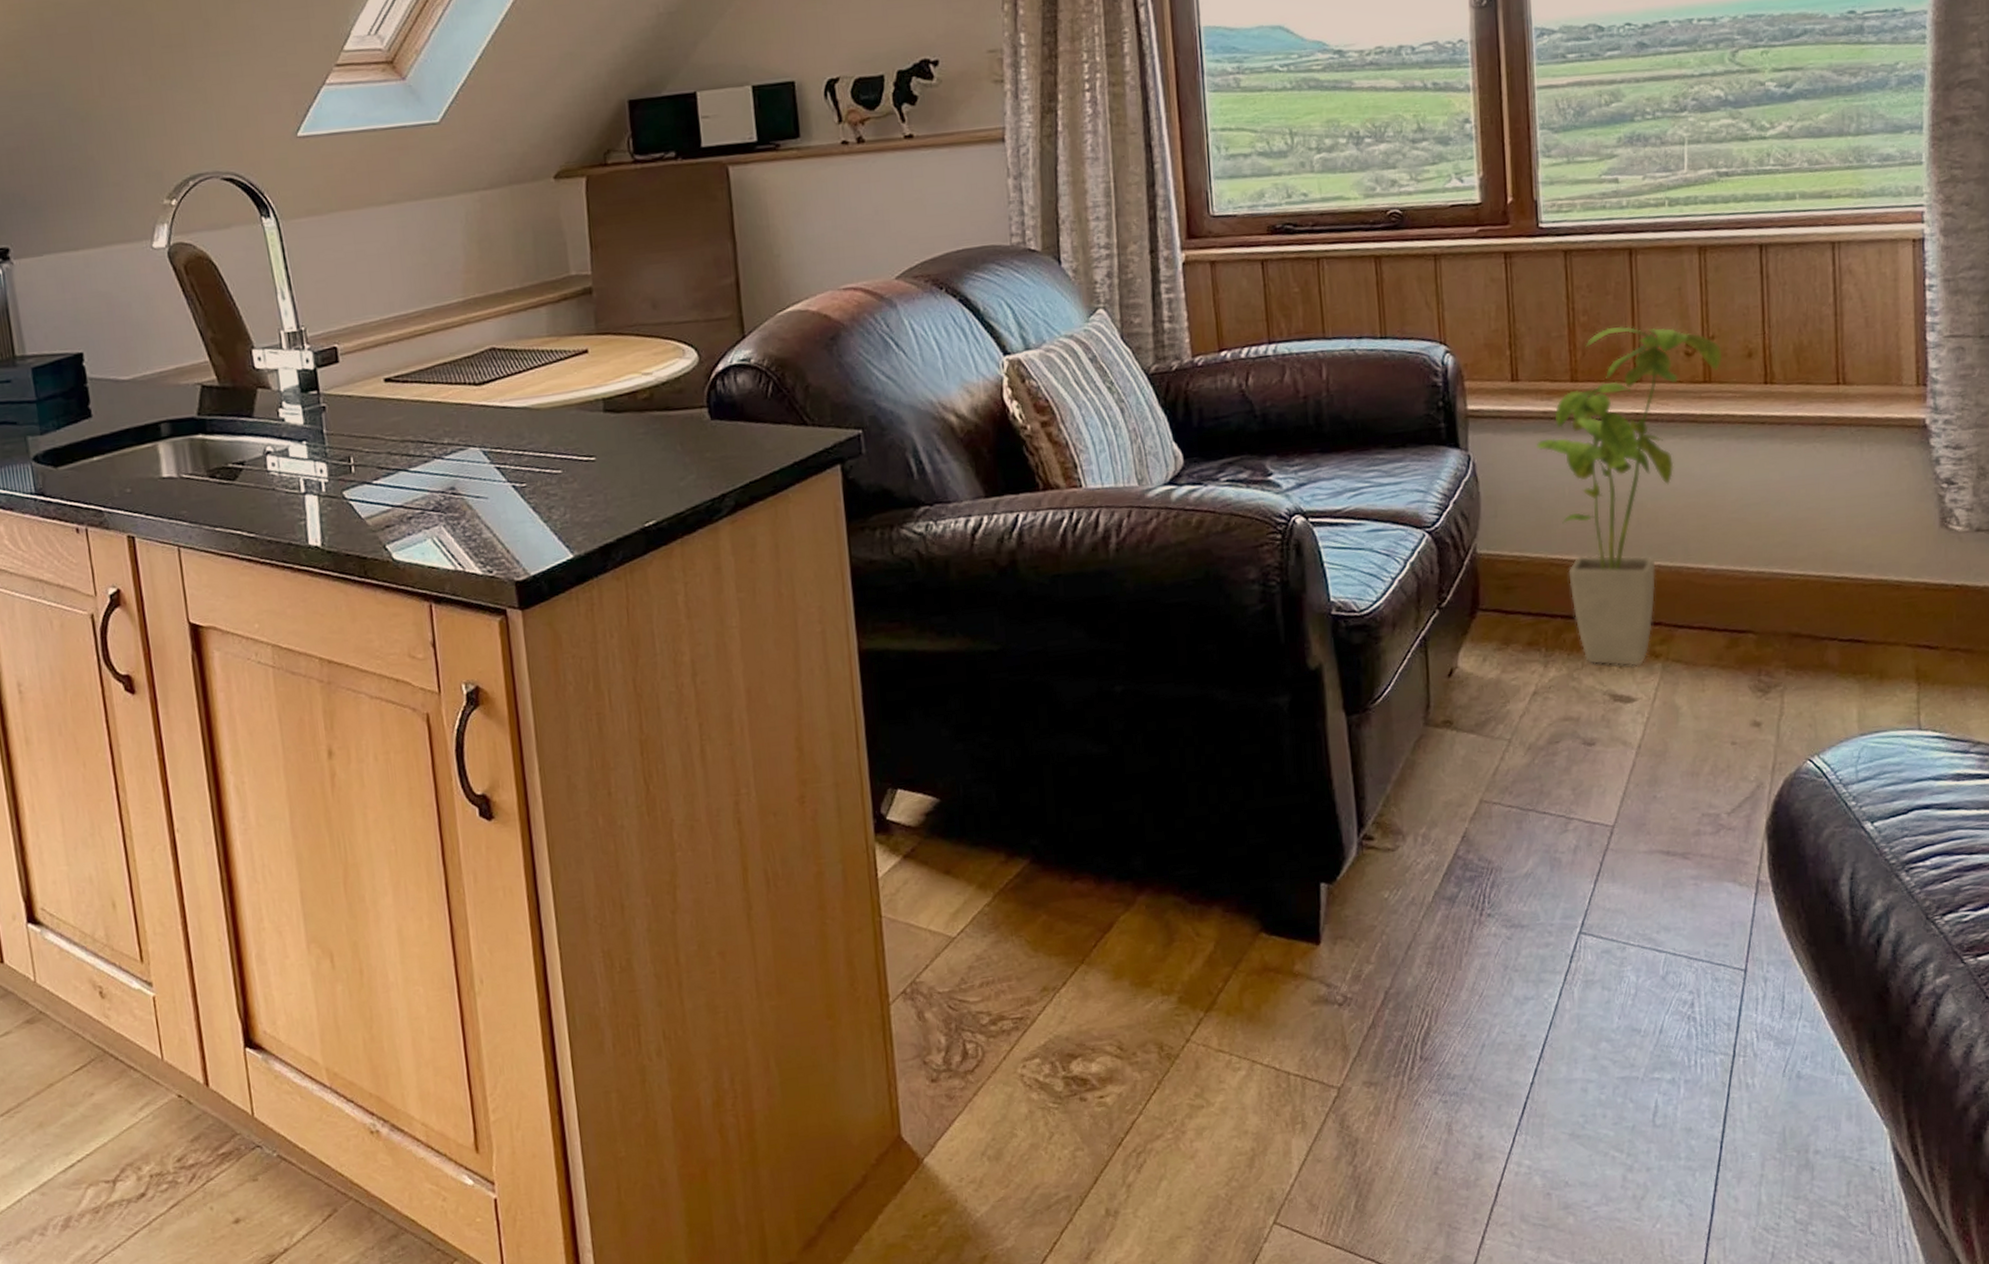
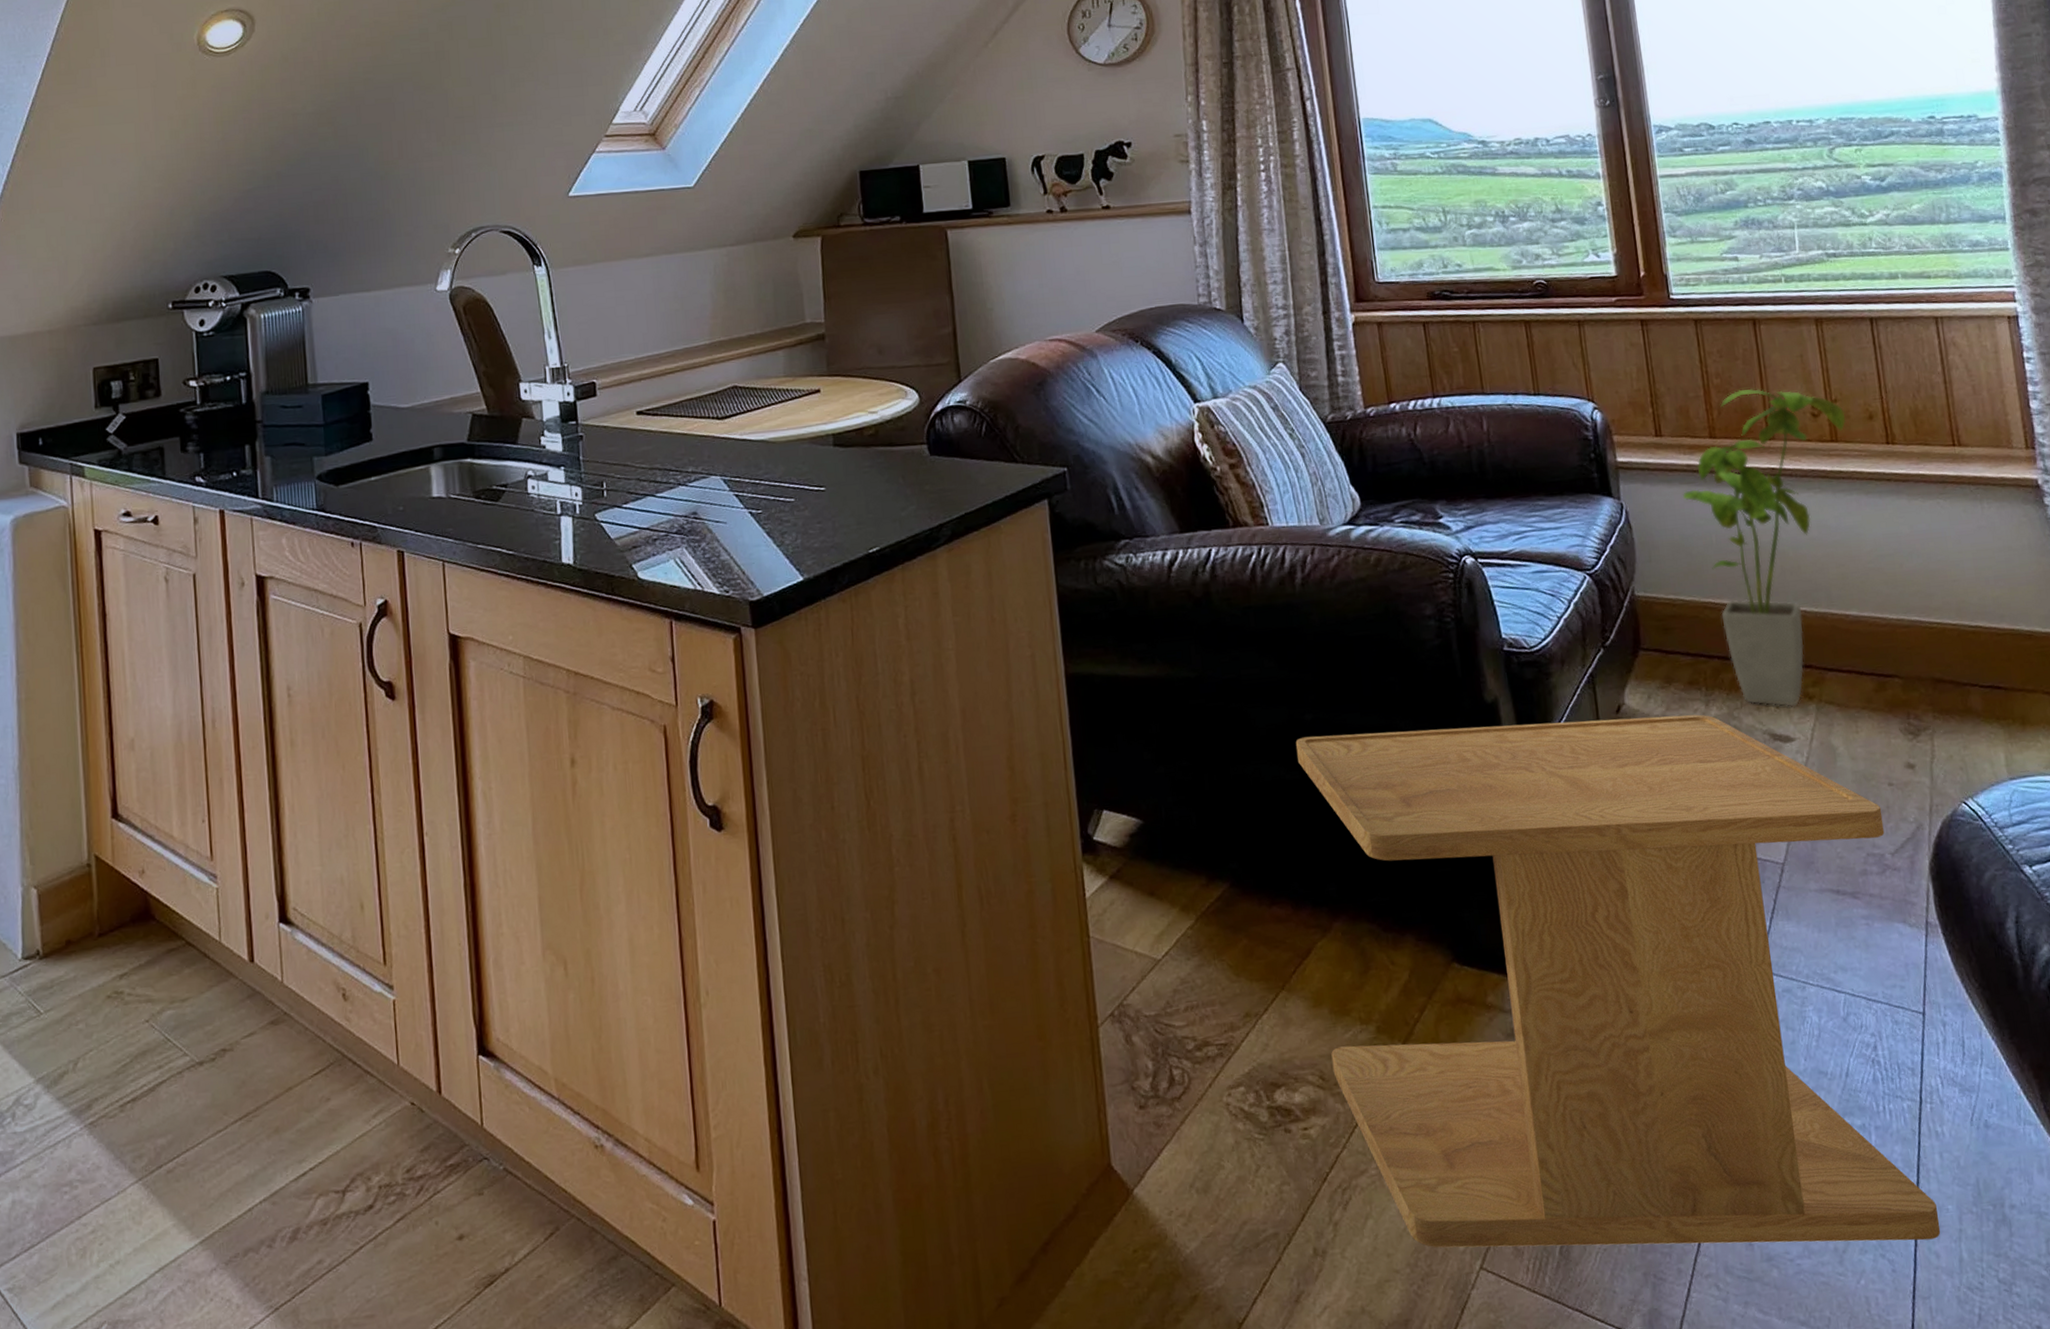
side table: none [1104,676,1742,1205] -> present [1295,714,1941,1248]

